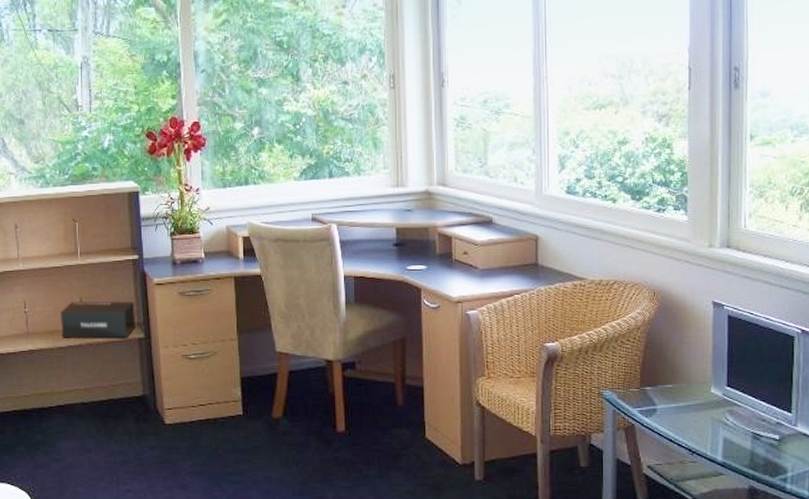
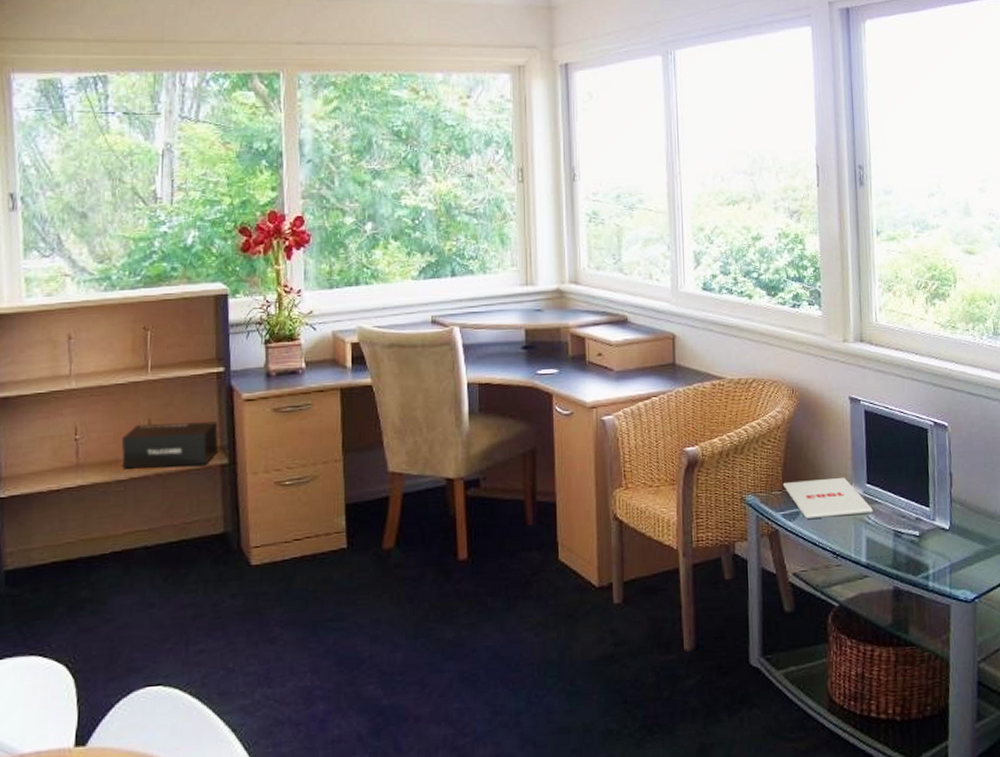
magazine: none [640,378,732,416] -> present [782,477,873,519]

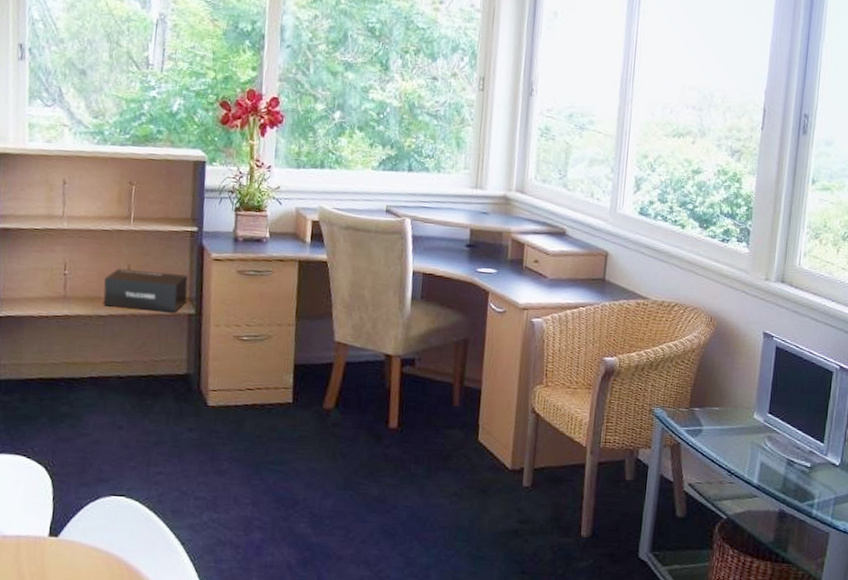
magazine: present [782,477,873,519] -> none [690,401,771,440]

